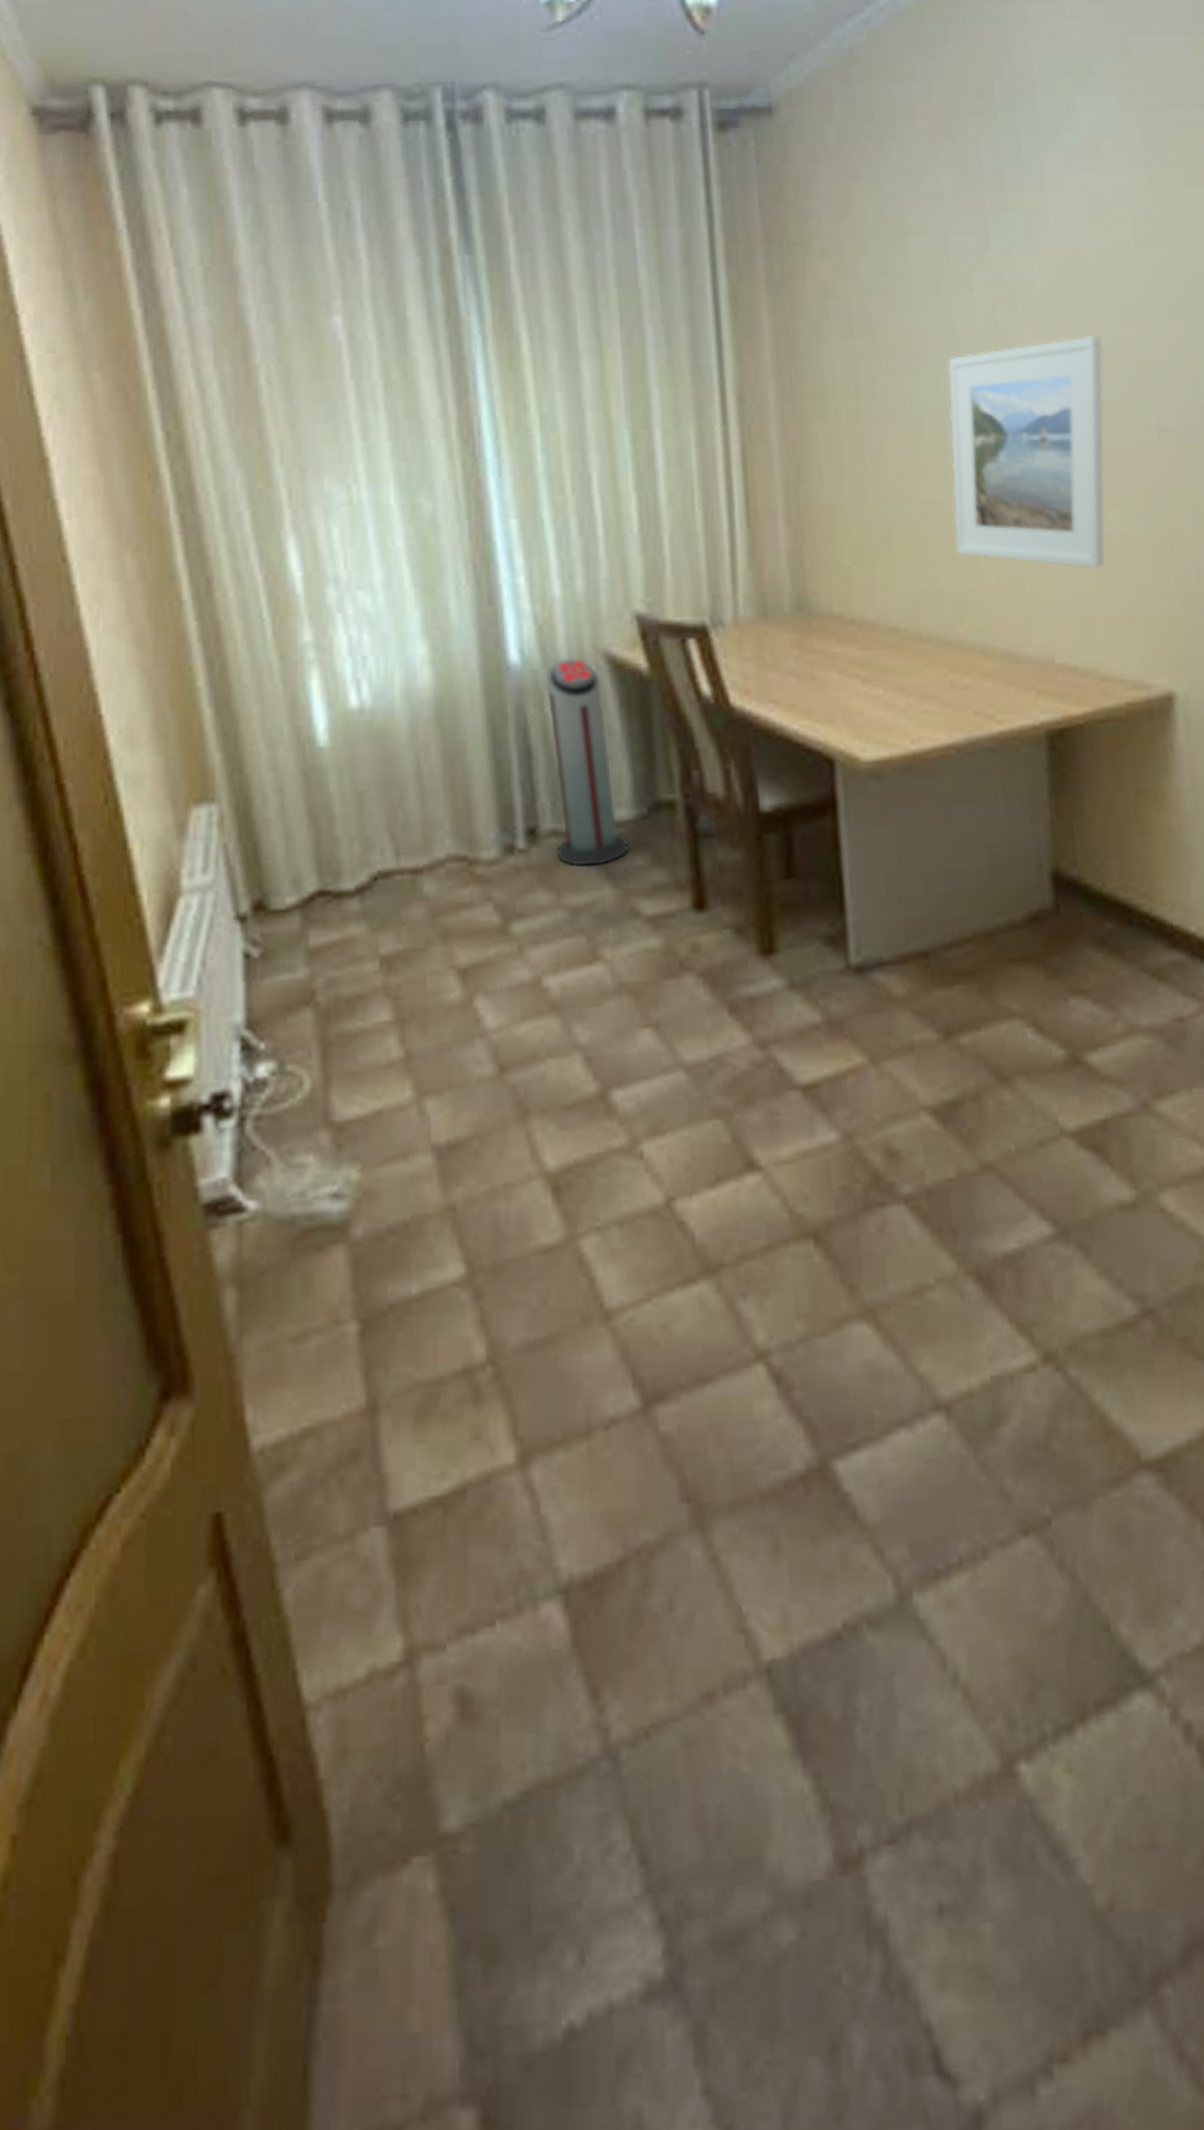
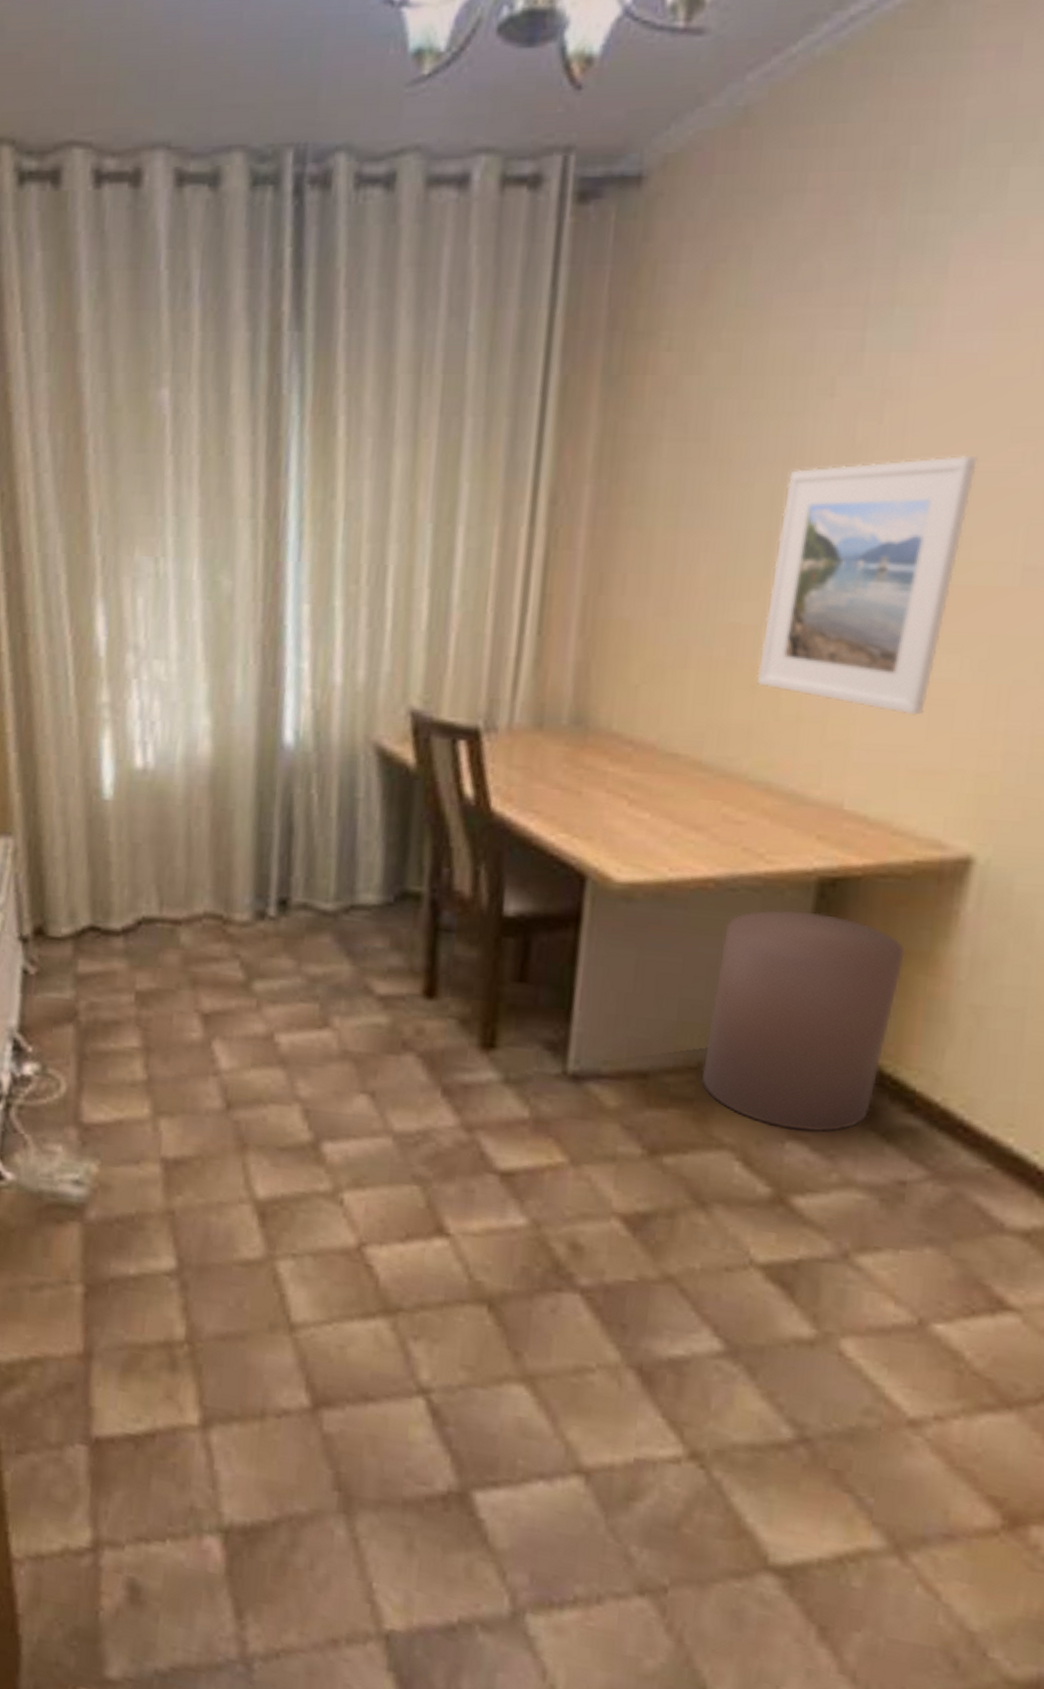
air purifier: present [544,658,630,867] -> none [302,745,373,943]
waste bin: none [972,764,1138,986] -> present [700,909,905,1133]

